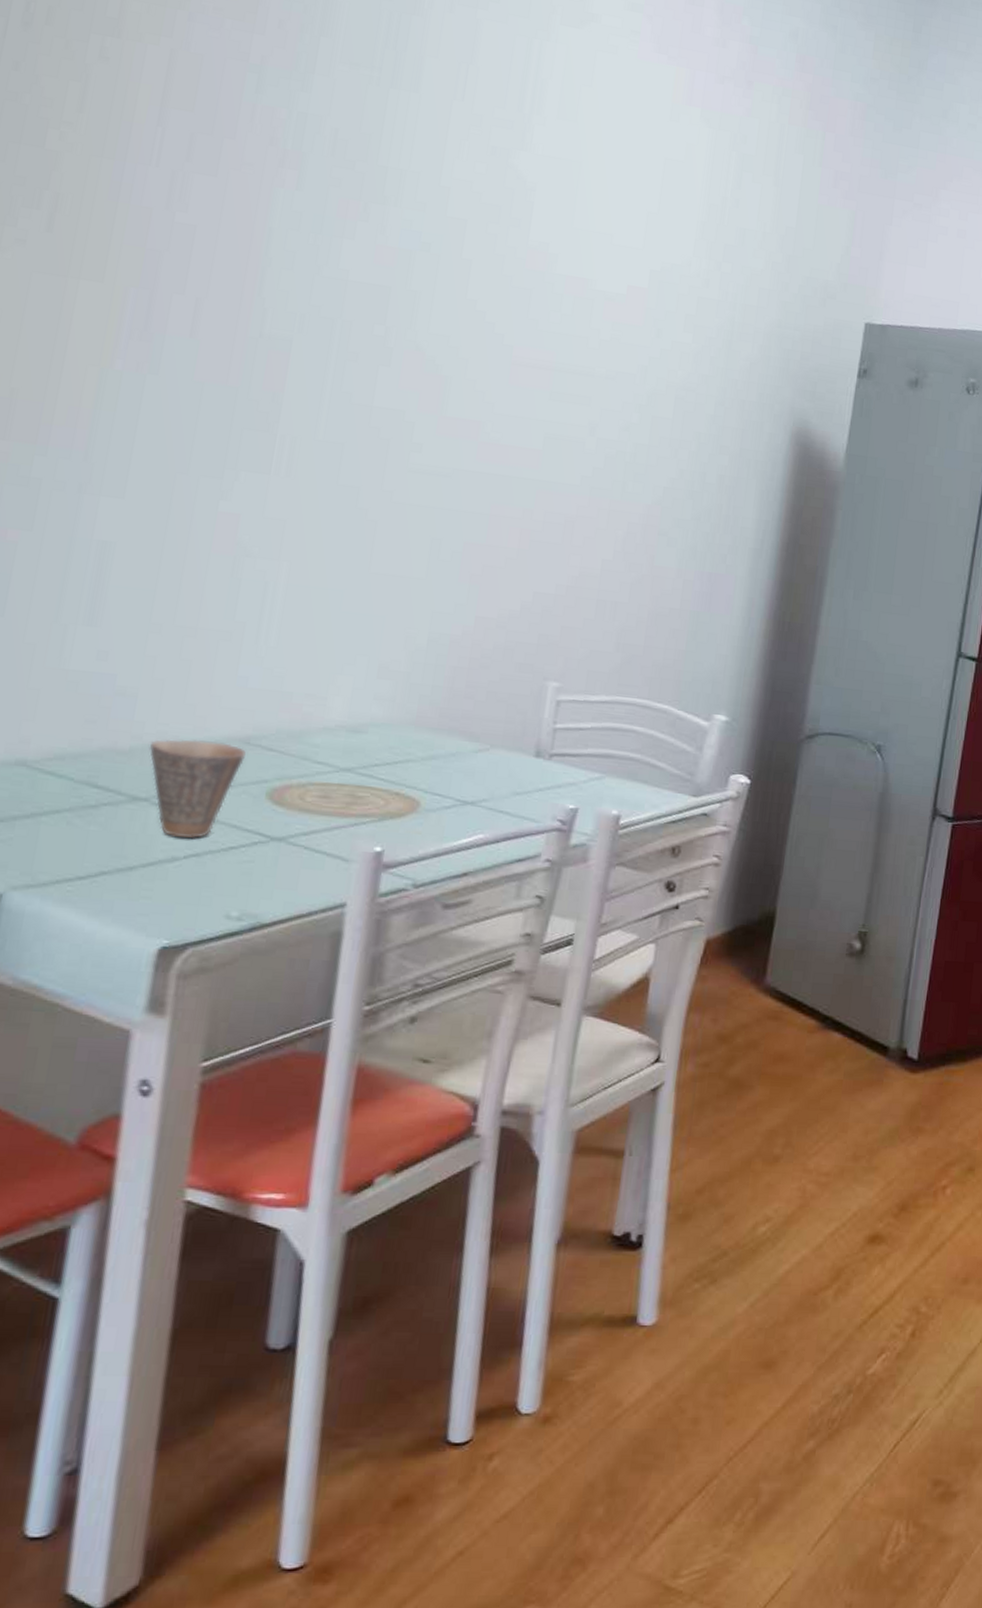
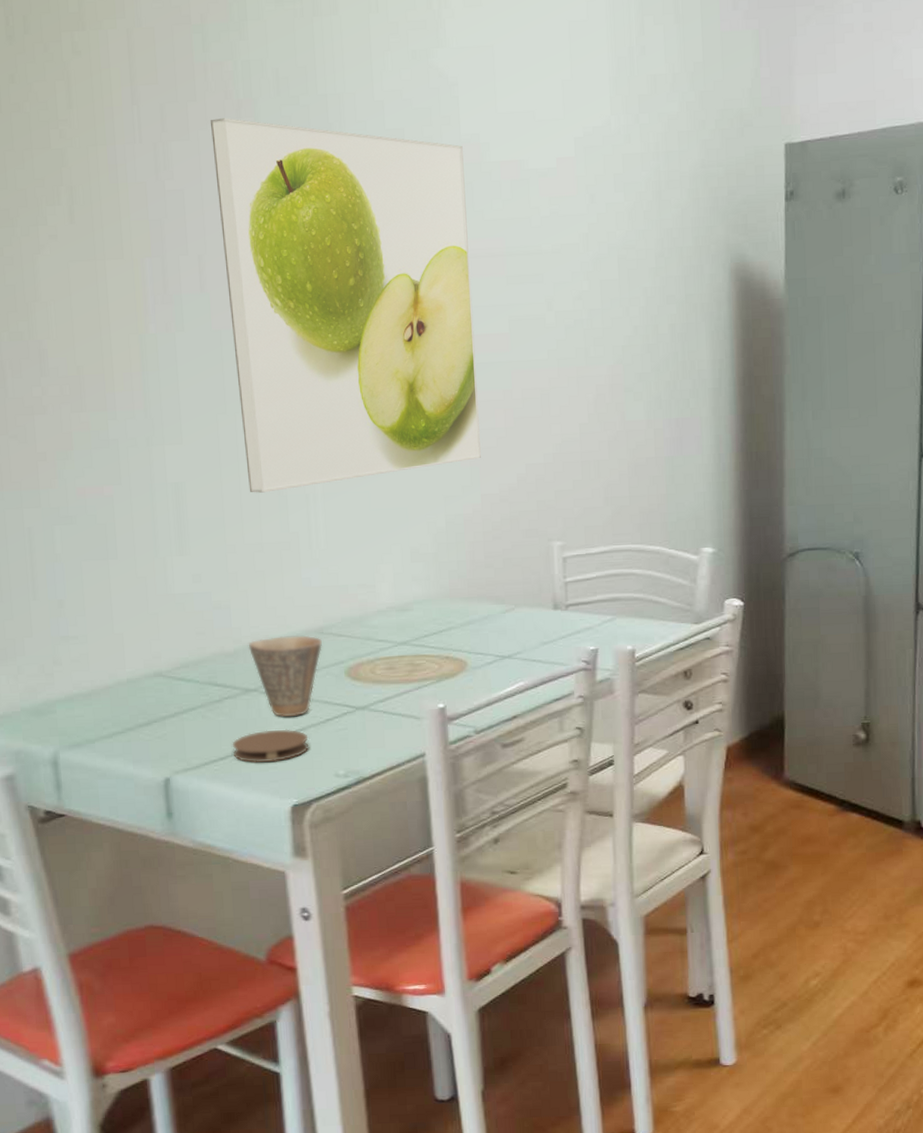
coaster: none [97,850,201,891] -> present [232,729,309,763]
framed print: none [195,162,529,577] -> present [211,118,481,493]

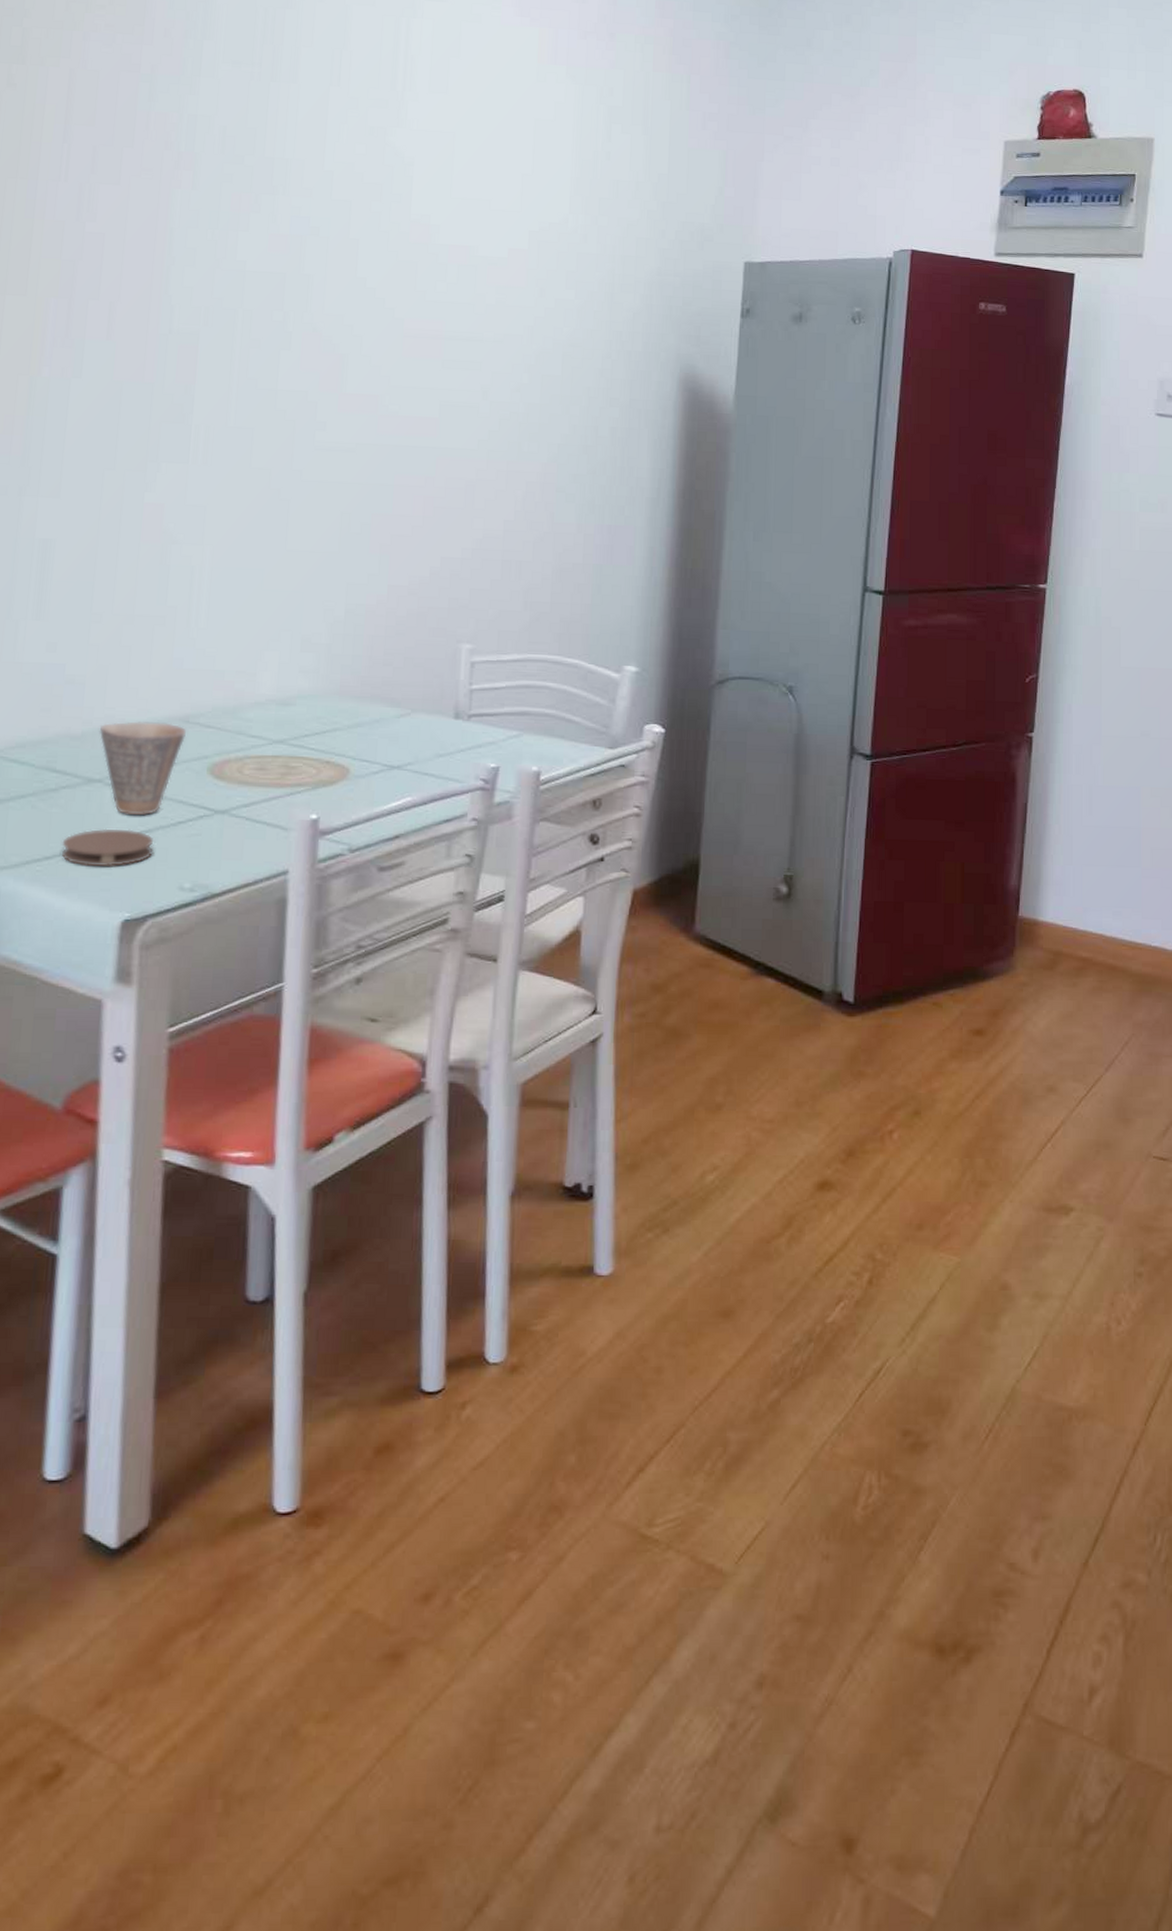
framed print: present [211,118,481,493] -> none [127,167,411,560]

